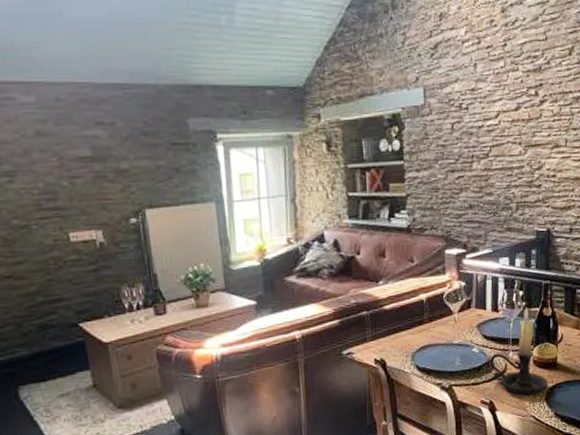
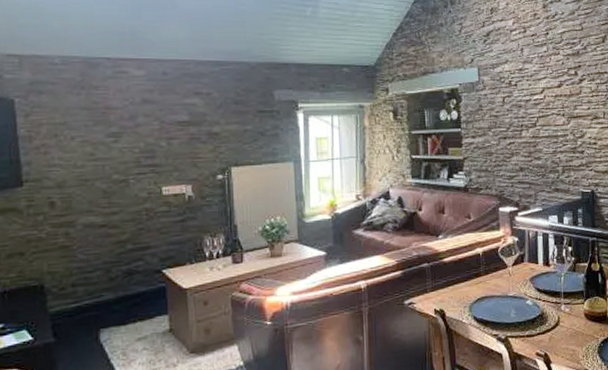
candle holder: present [490,307,548,396] -> none [543,262,600,348]

